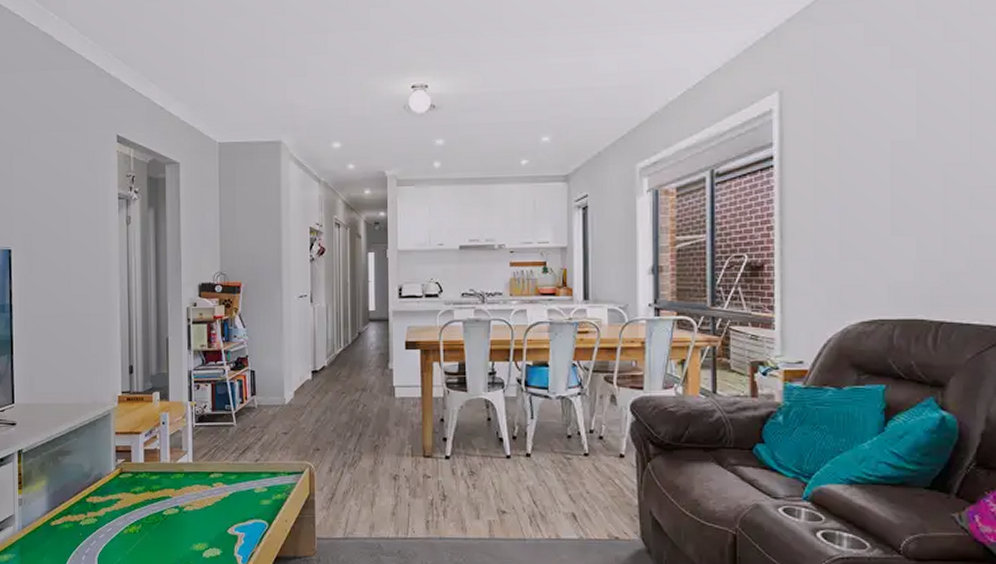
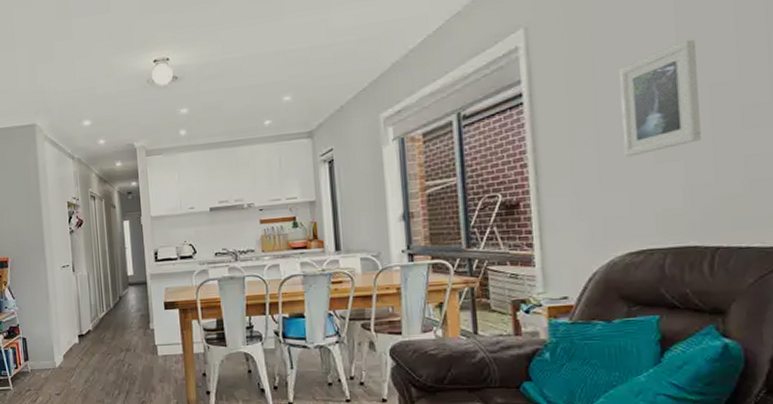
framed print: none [863,119,933,228] -> present [618,39,701,157]

